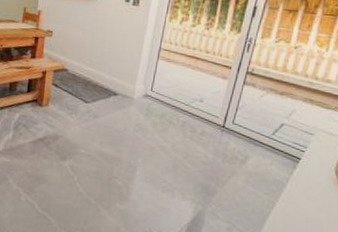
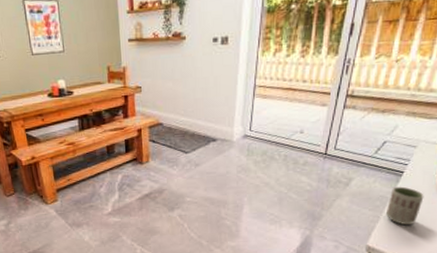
cup: none [281,173,321,218] -> present [385,186,424,226]

